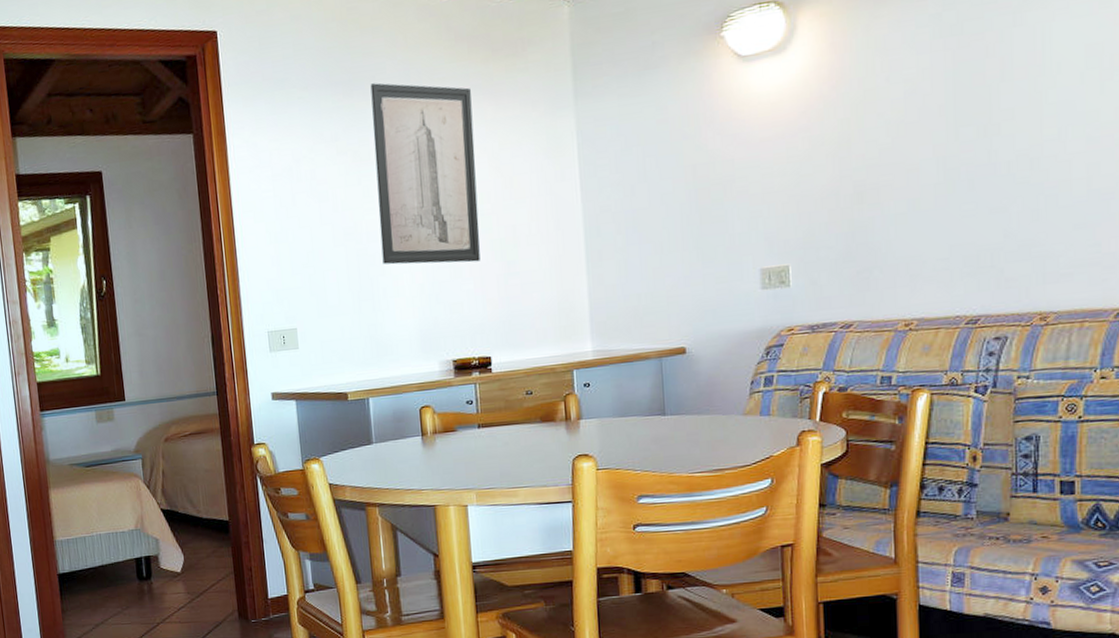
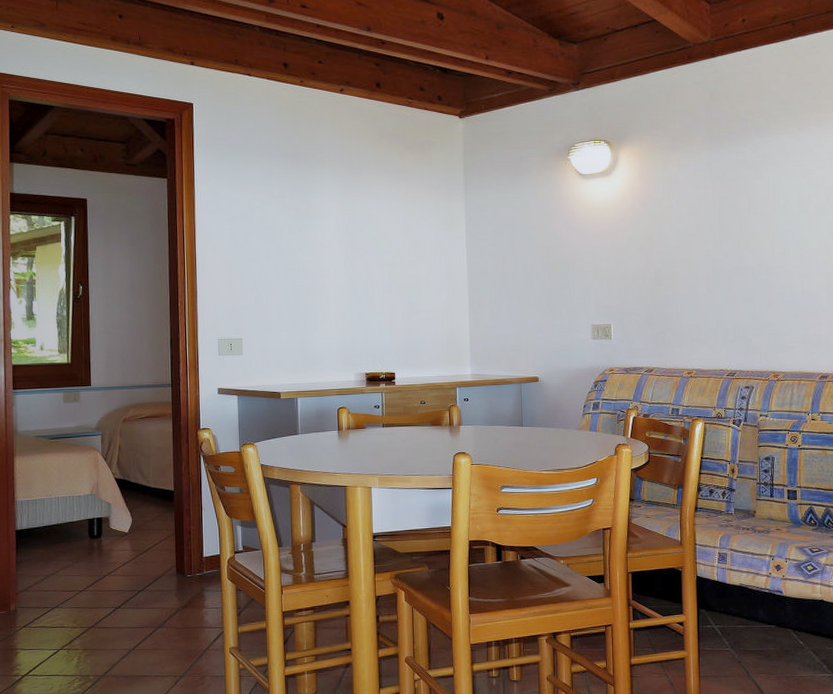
wall art: present [370,83,480,265] -> none [312,159,391,300]

